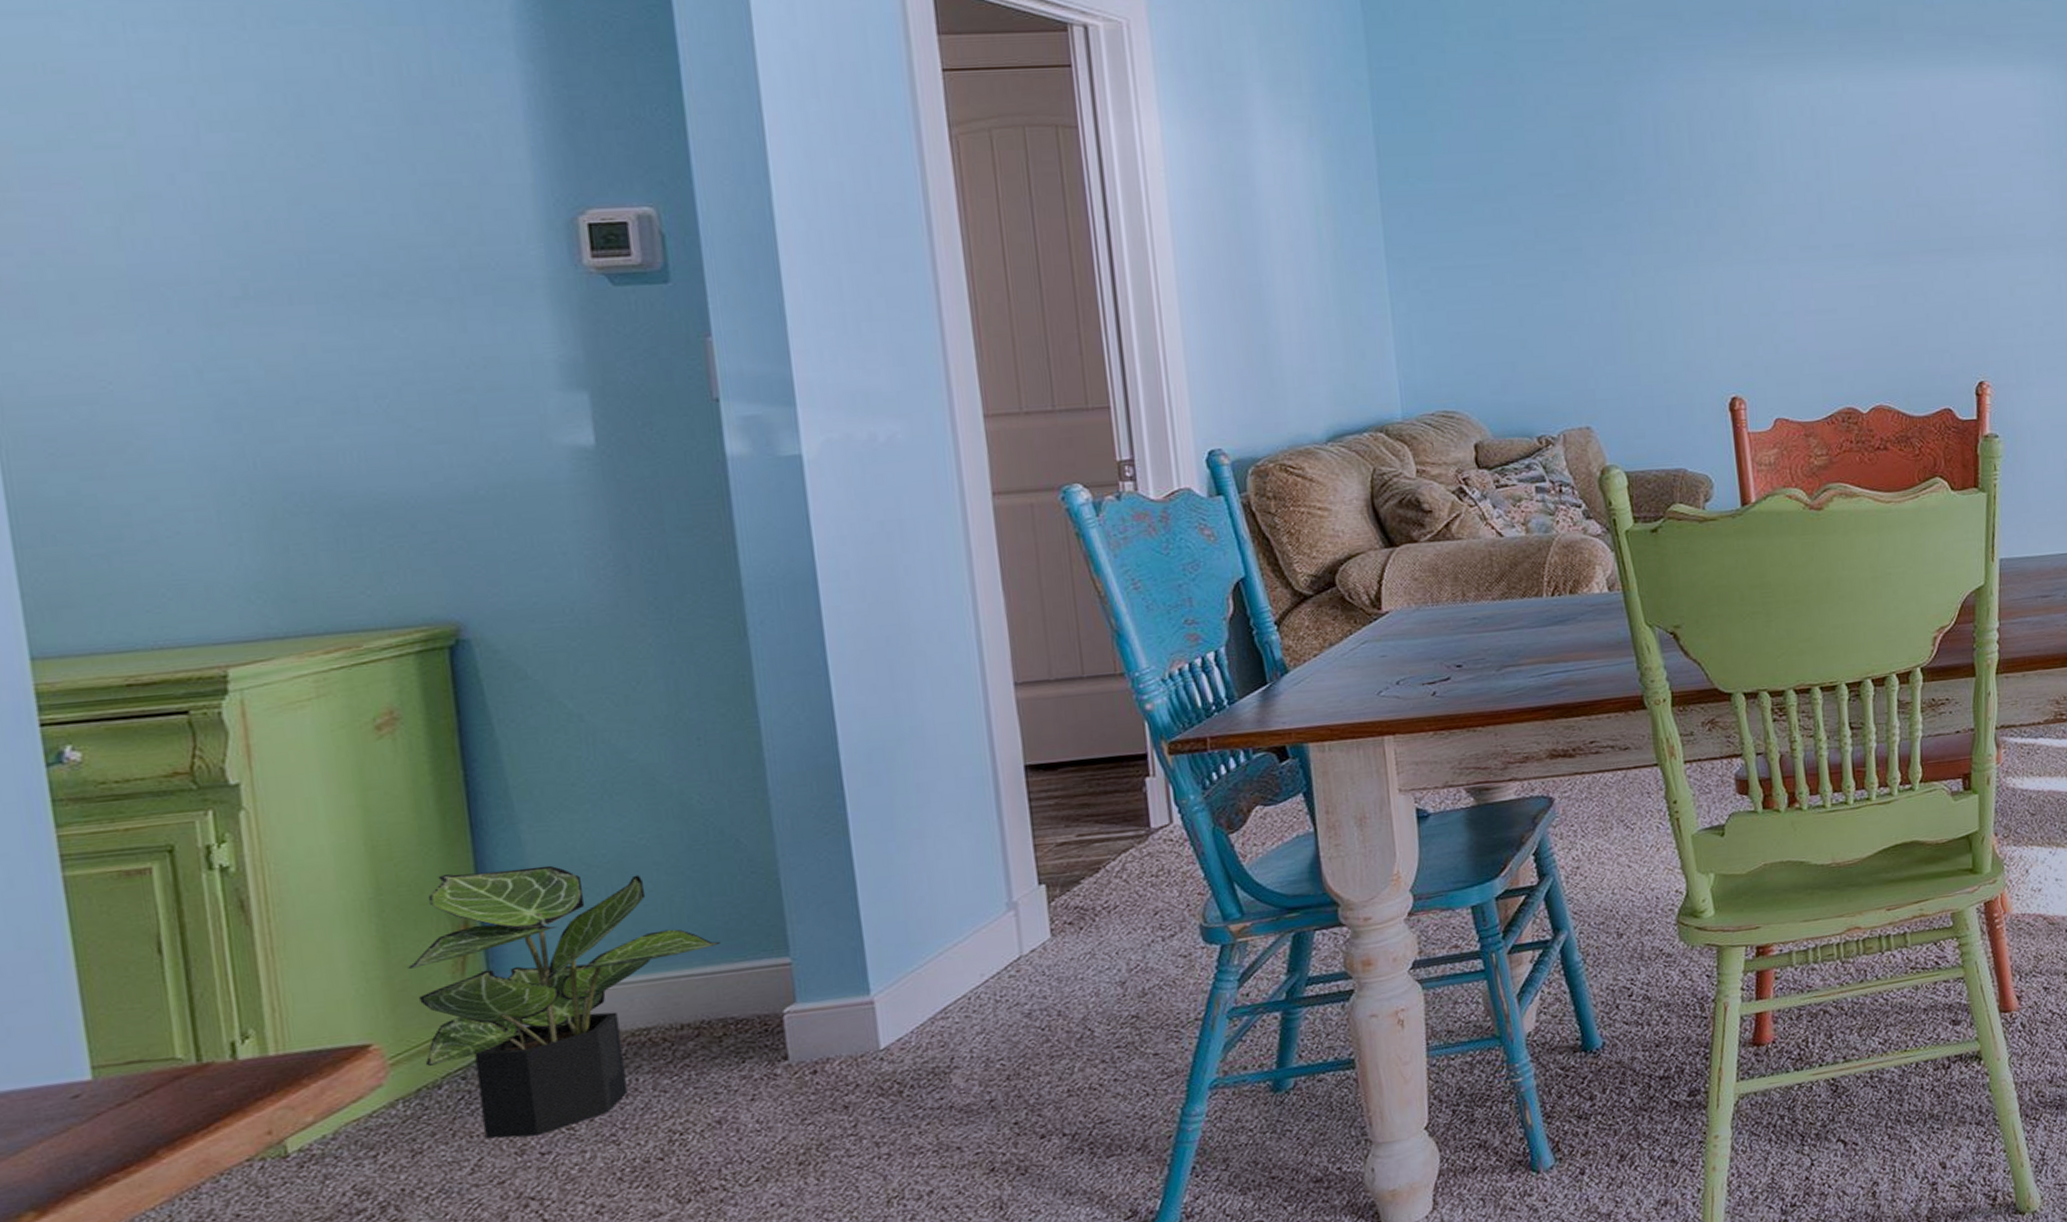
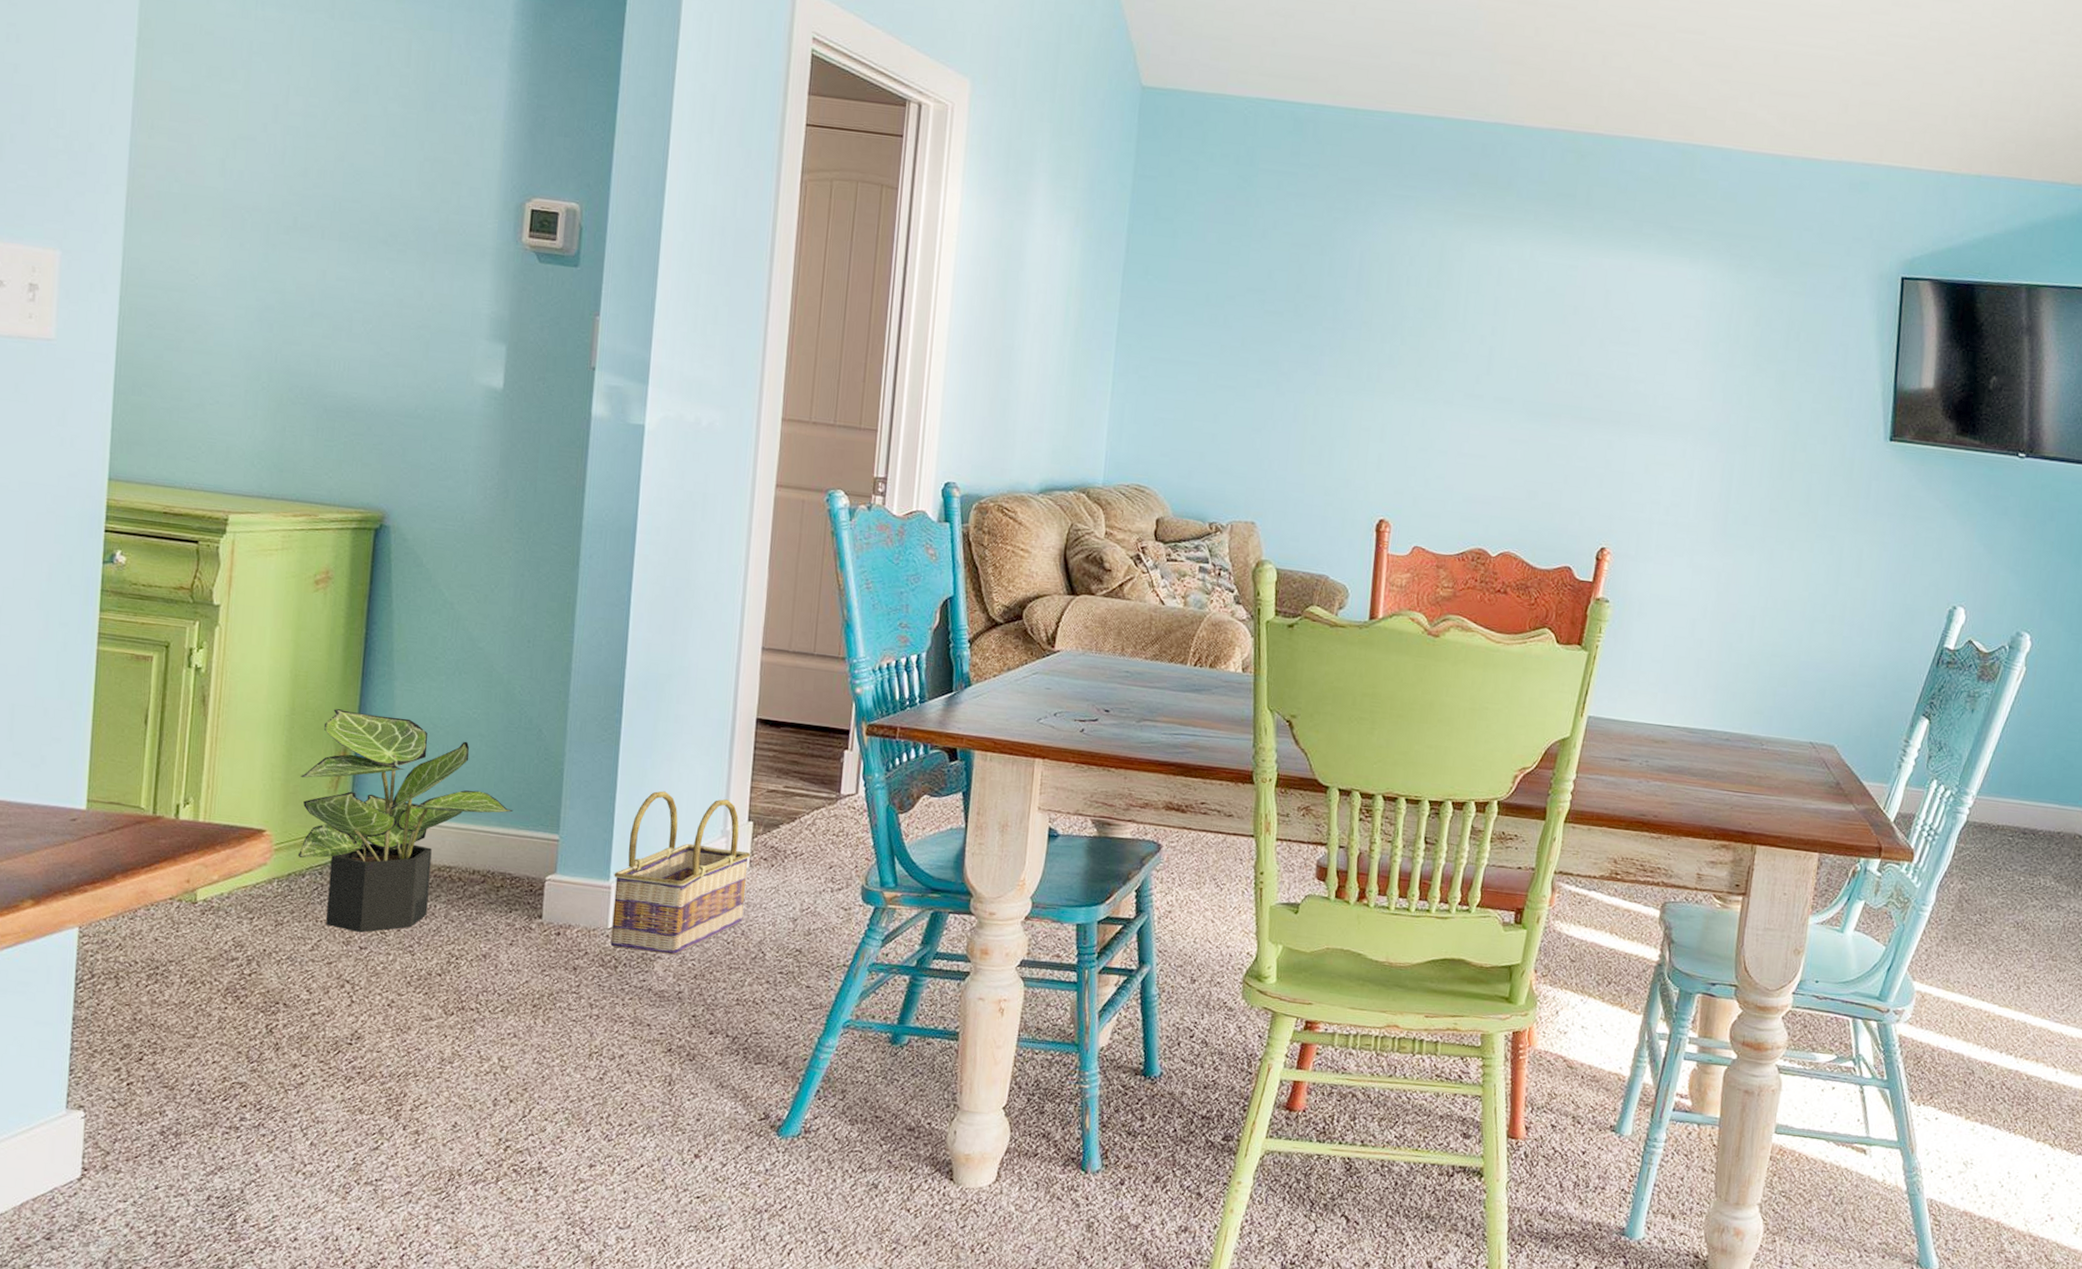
basket: none [874,866,1056,1070] -> present [610,791,751,955]

